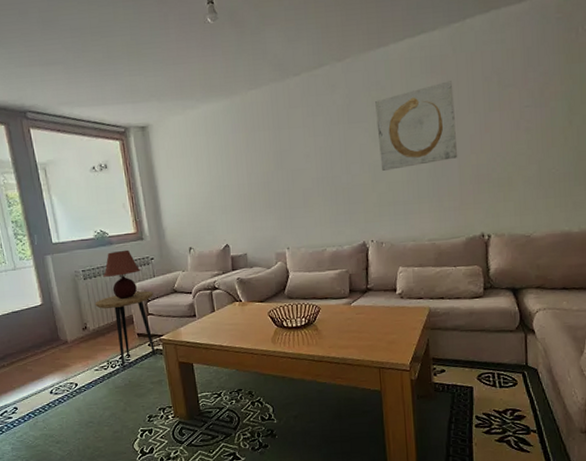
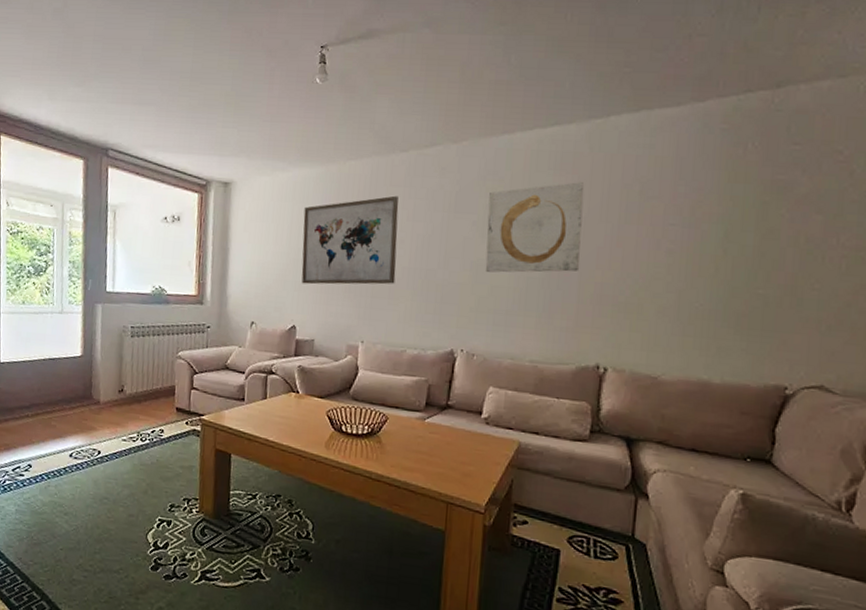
side table: present [95,290,156,367] -> none [137,360,202,442]
table lamp: present [103,249,141,299] -> none [152,312,194,366]
wall art: none [218,116,308,207] -> present [301,195,399,285]

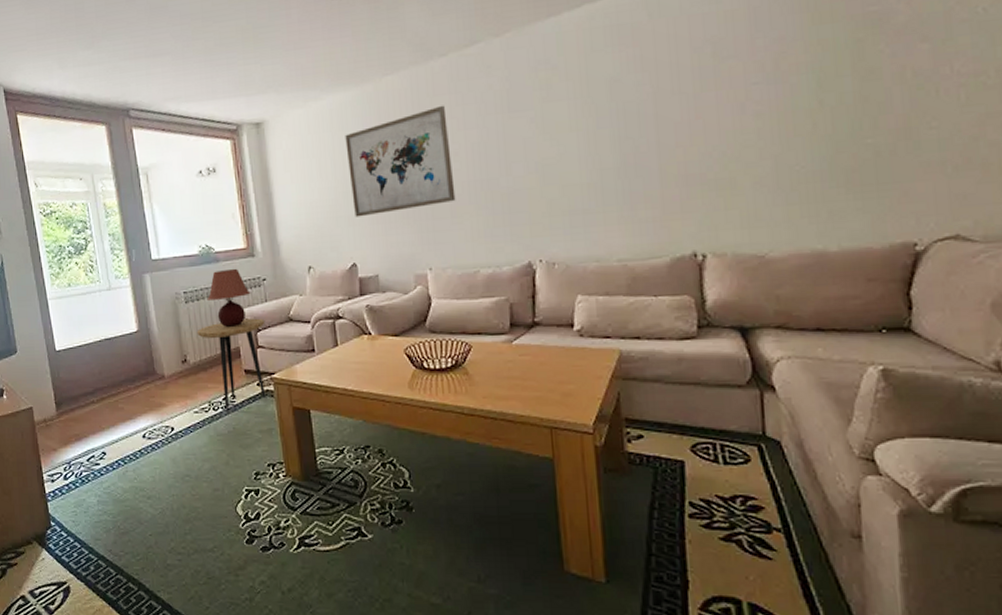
side table: none [137,360,202,442] -> present [196,318,266,410]
table lamp: none [152,312,194,366] -> present [207,268,251,327]
wall art: present [485,182,585,273] -> none [544,54,658,171]

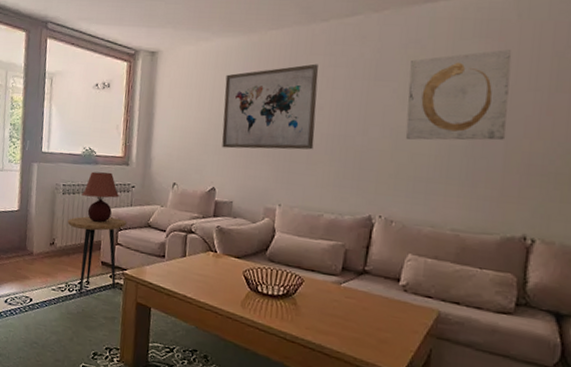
wall art: none [544,54,658,171] -> present [405,49,512,141]

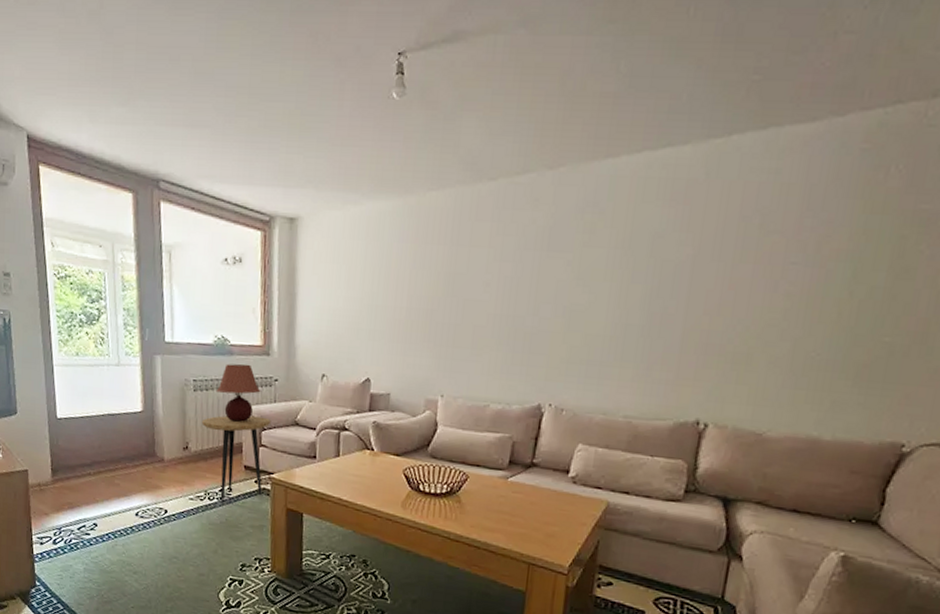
wall art: present [222,63,319,150] -> none [376,232,485,333]
wall art: present [405,49,512,141] -> none [579,214,697,320]

